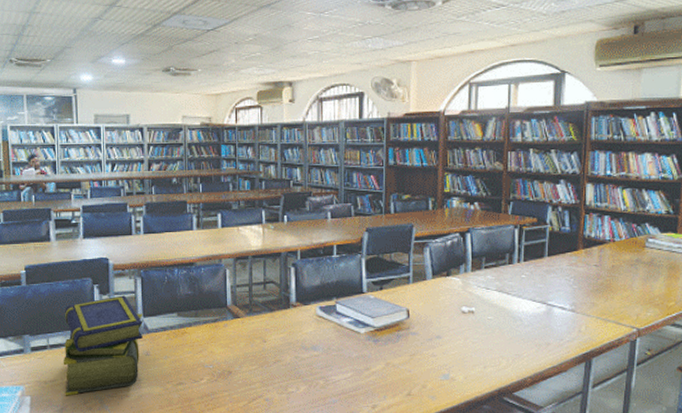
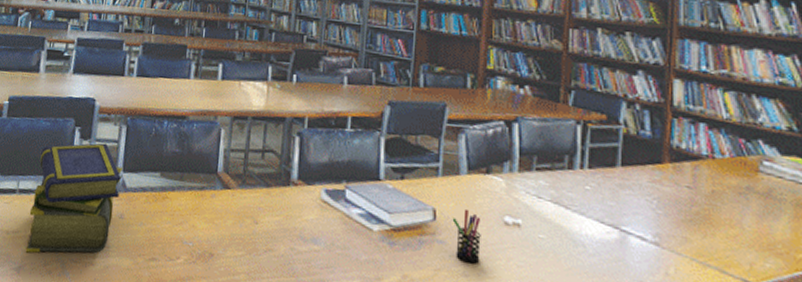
pen holder: none [422,305,445,346] -> present [452,208,481,264]

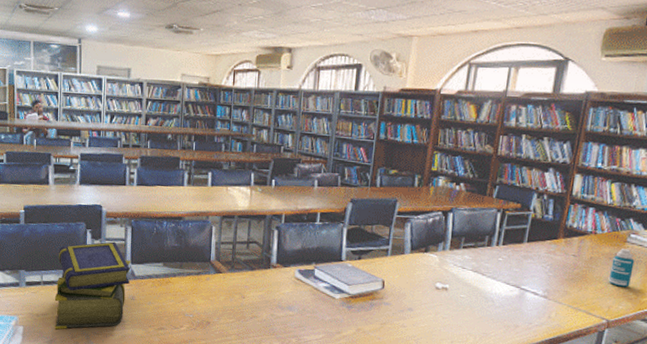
pen holder: present [452,208,481,264] -> none [396,279,418,318]
bottle: none [742,180,776,236] -> present [608,248,635,287]

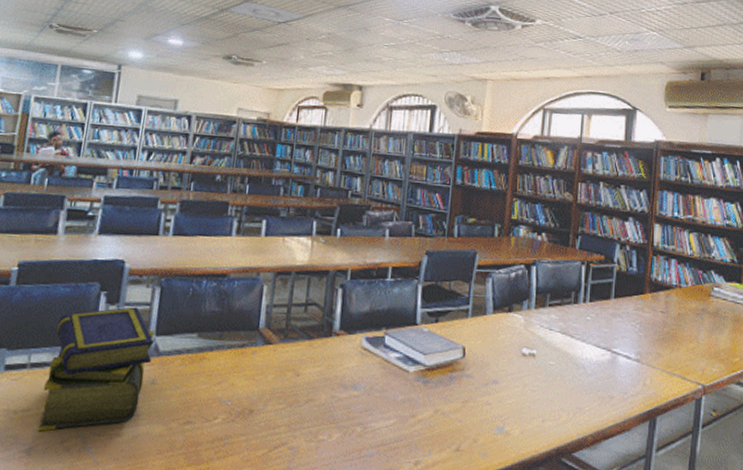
bottle: present [608,248,635,287] -> none [698,303,721,347]

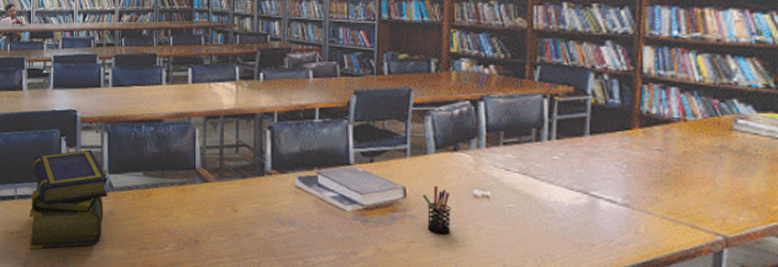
pen holder: none [479,344,503,393] -> present [422,185,451,235]

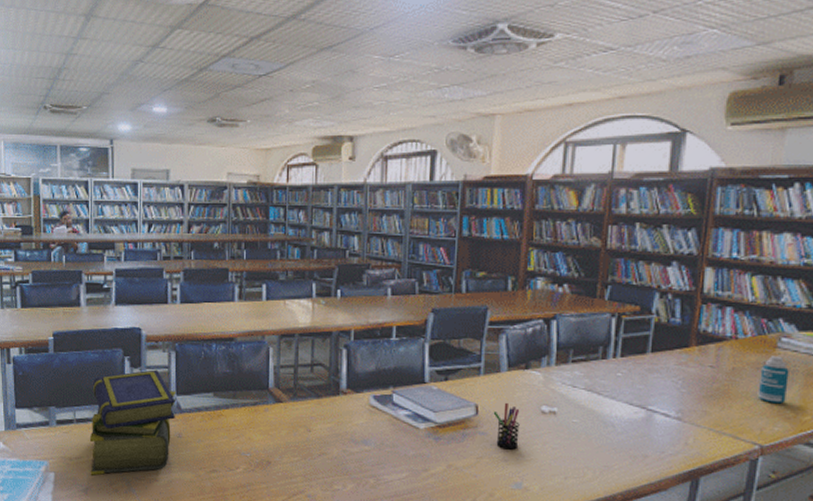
bottle: none [715,139,751,191] -> present [757,356,789,404]

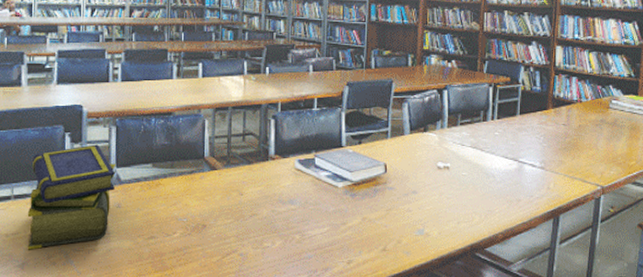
pen holder: present [493,402,520,450] -> none [399,160,421,201]
bottle: present [757,356,789,404] -> none [598,115,619,152]

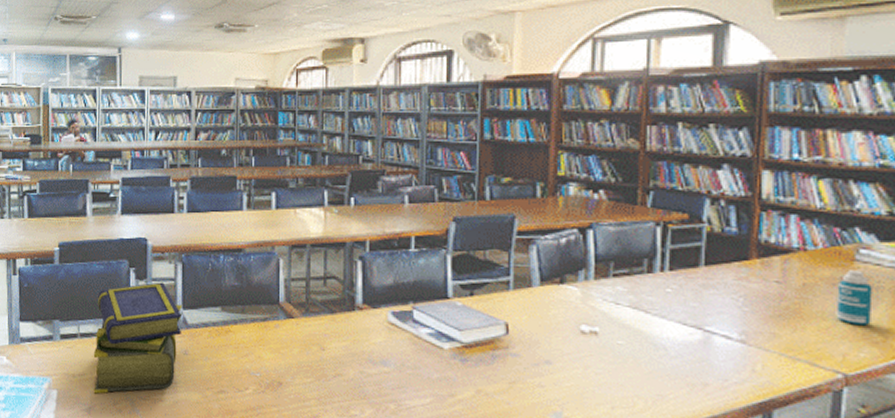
bottle: none [598,115,619,152] -> present [836,270,873,326]

